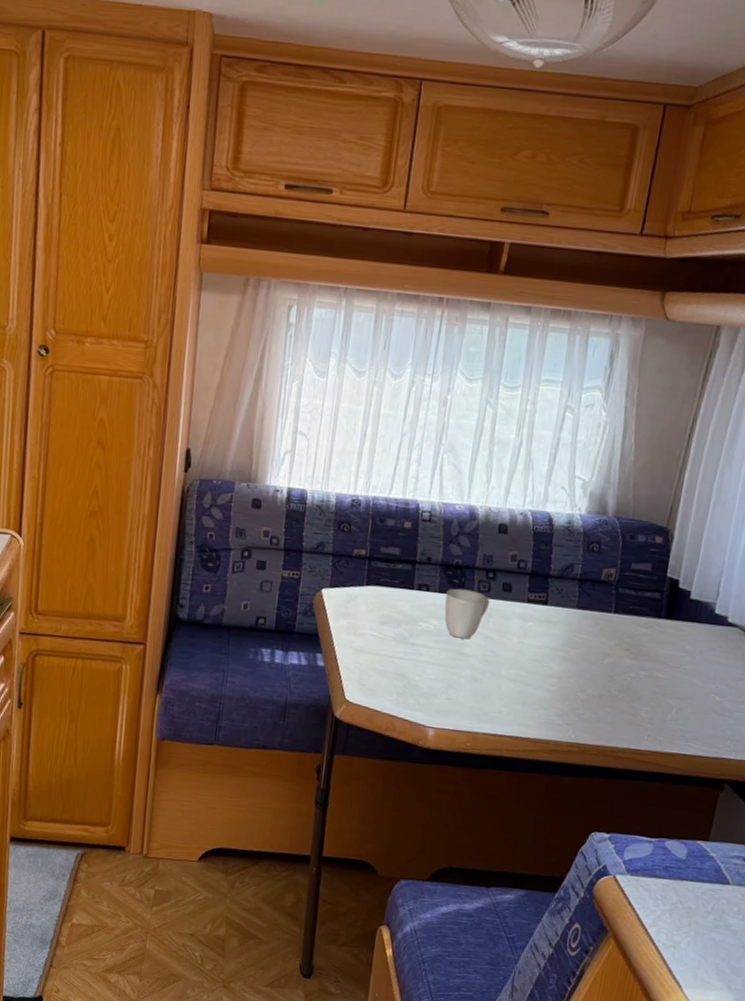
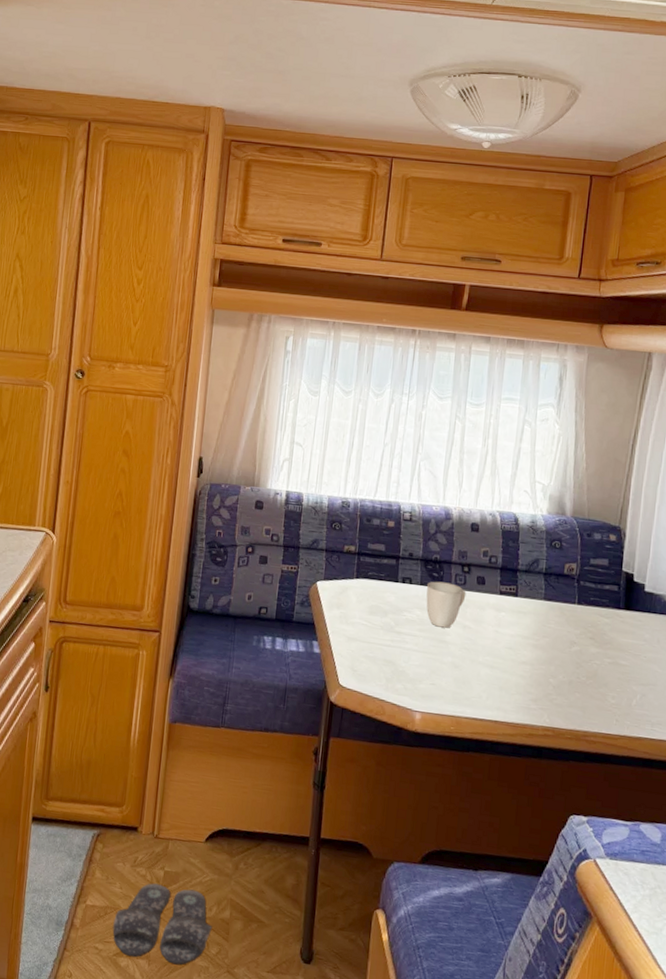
slippers: none [101,902,207,980] -> present [112,883,213,965]

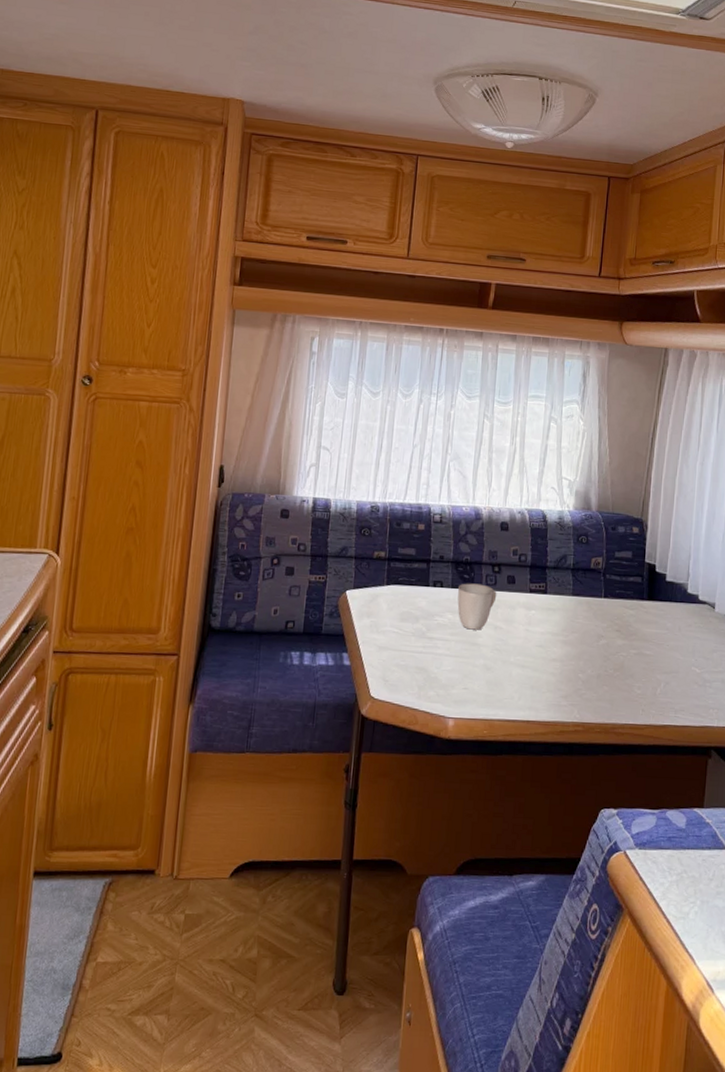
slippers: present [112,883,213,965] -> none [127,929,239,1016]

